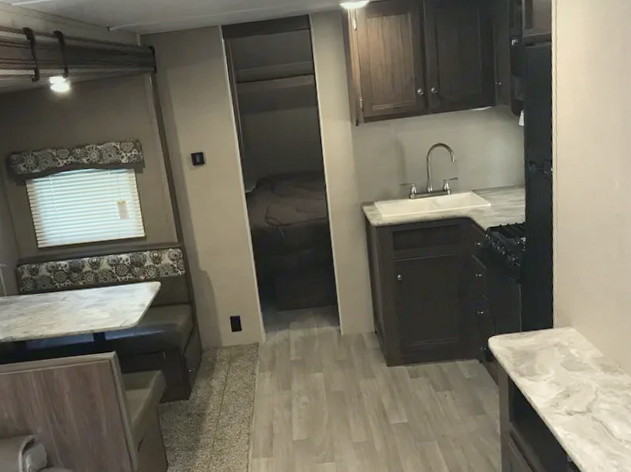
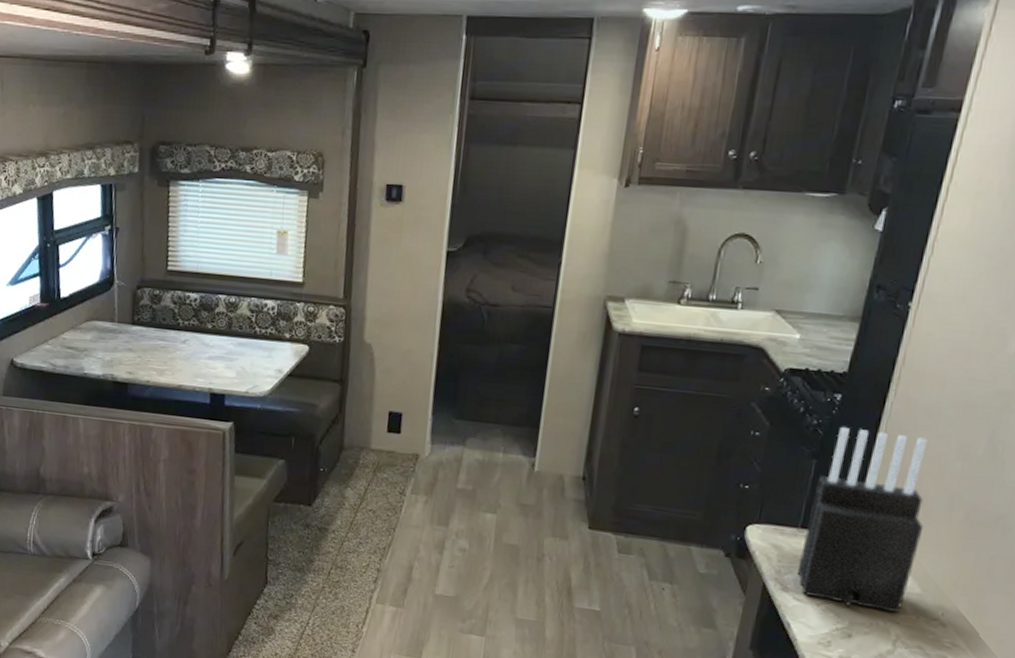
knife block: none [524,254,595,377] -> present [796,426,928,614]

